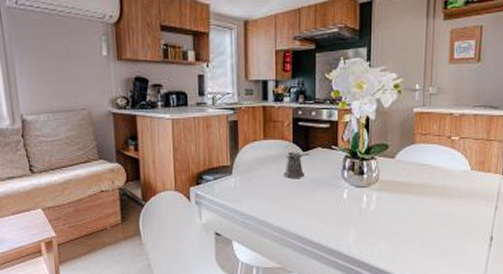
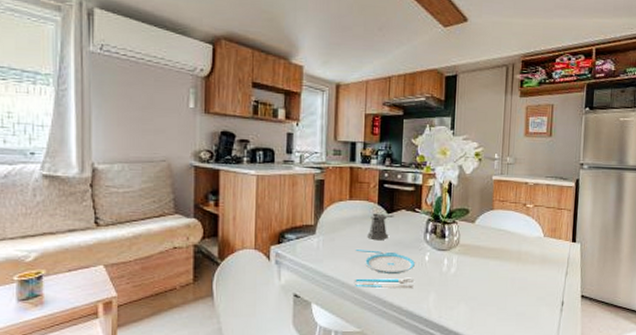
plate: none [272,188,333,226] -> present [354,250,415,289]

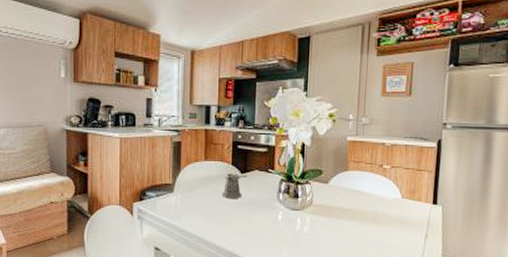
plate: present [354,250,415,289] -> none [209,207,268,246]

